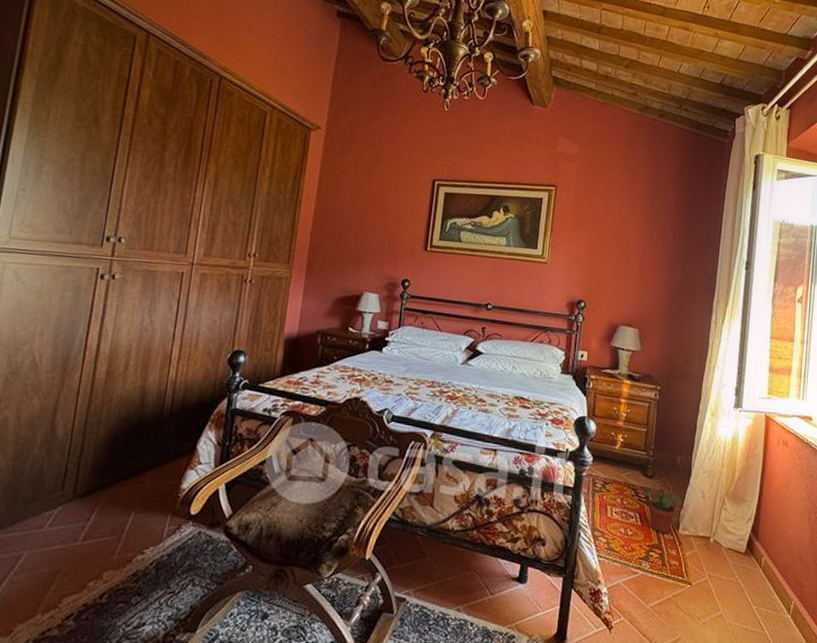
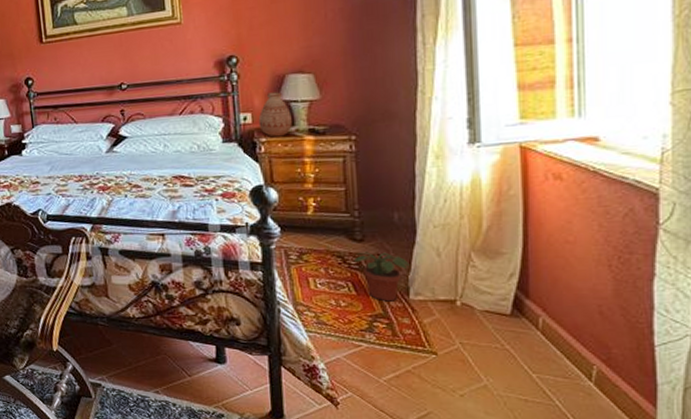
vase: none [591,337,618,377] -> present [258,92,292,137]

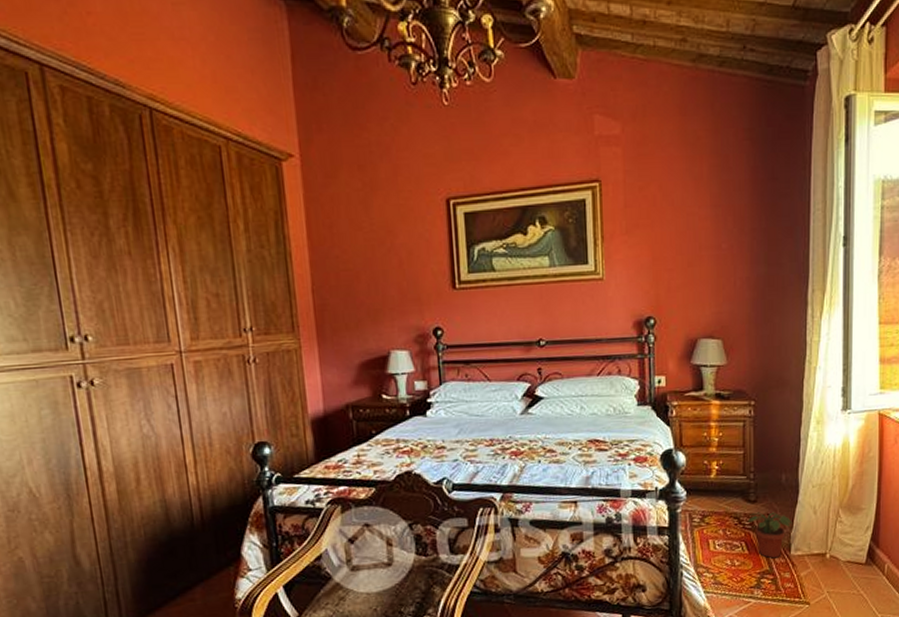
vase: present [258,92,292,137] -> none [671,356,701,401]

